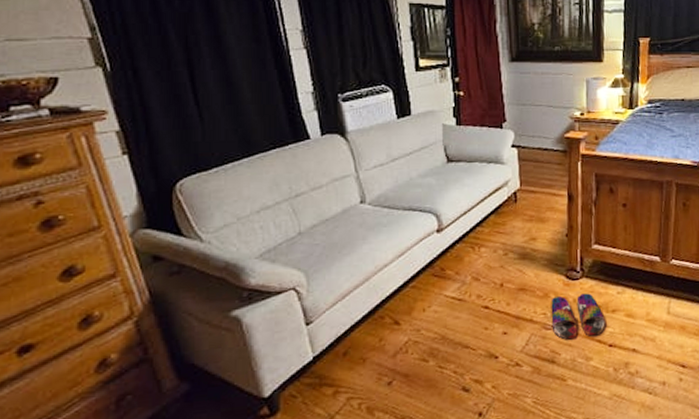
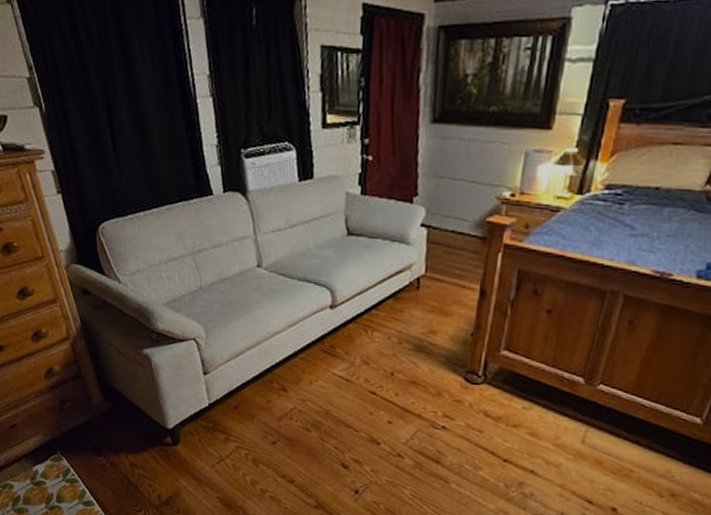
slippers: present [551,293,605,339] -> none [441,397,504,447]

